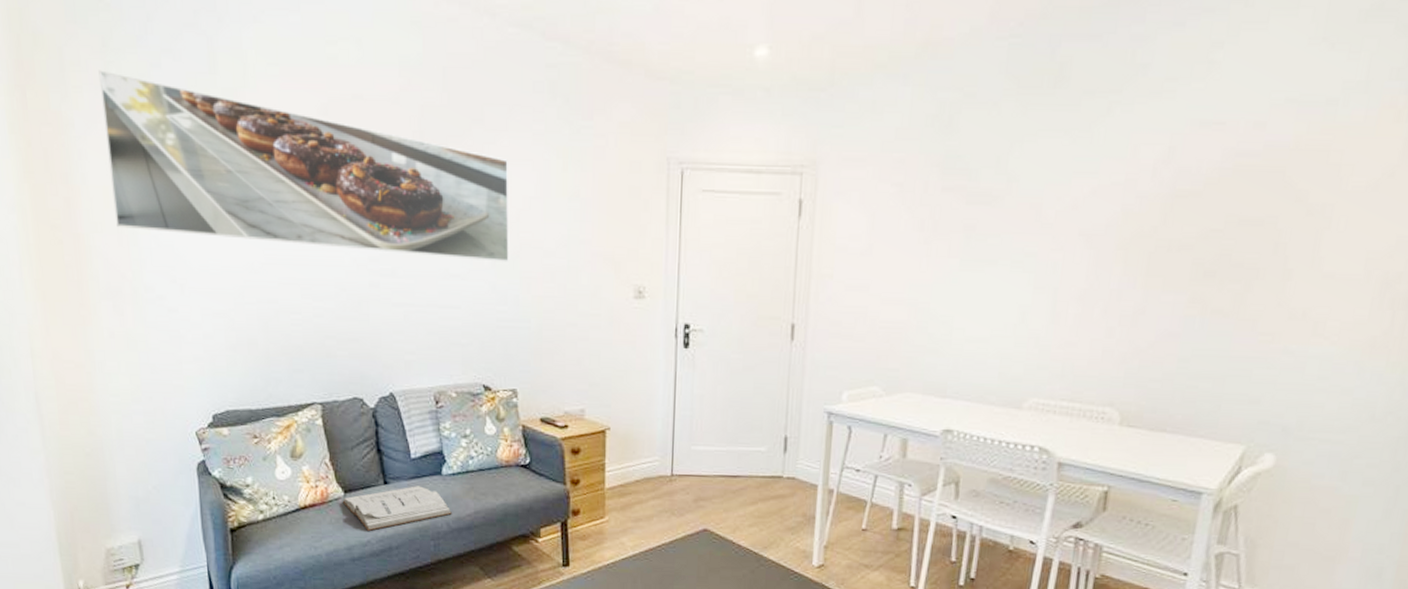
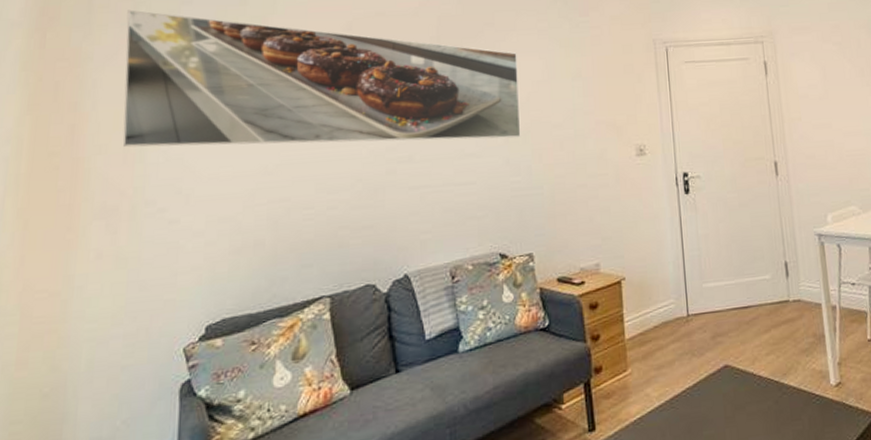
book: present [342,486,452,532] -> none [348,368,469,431]

